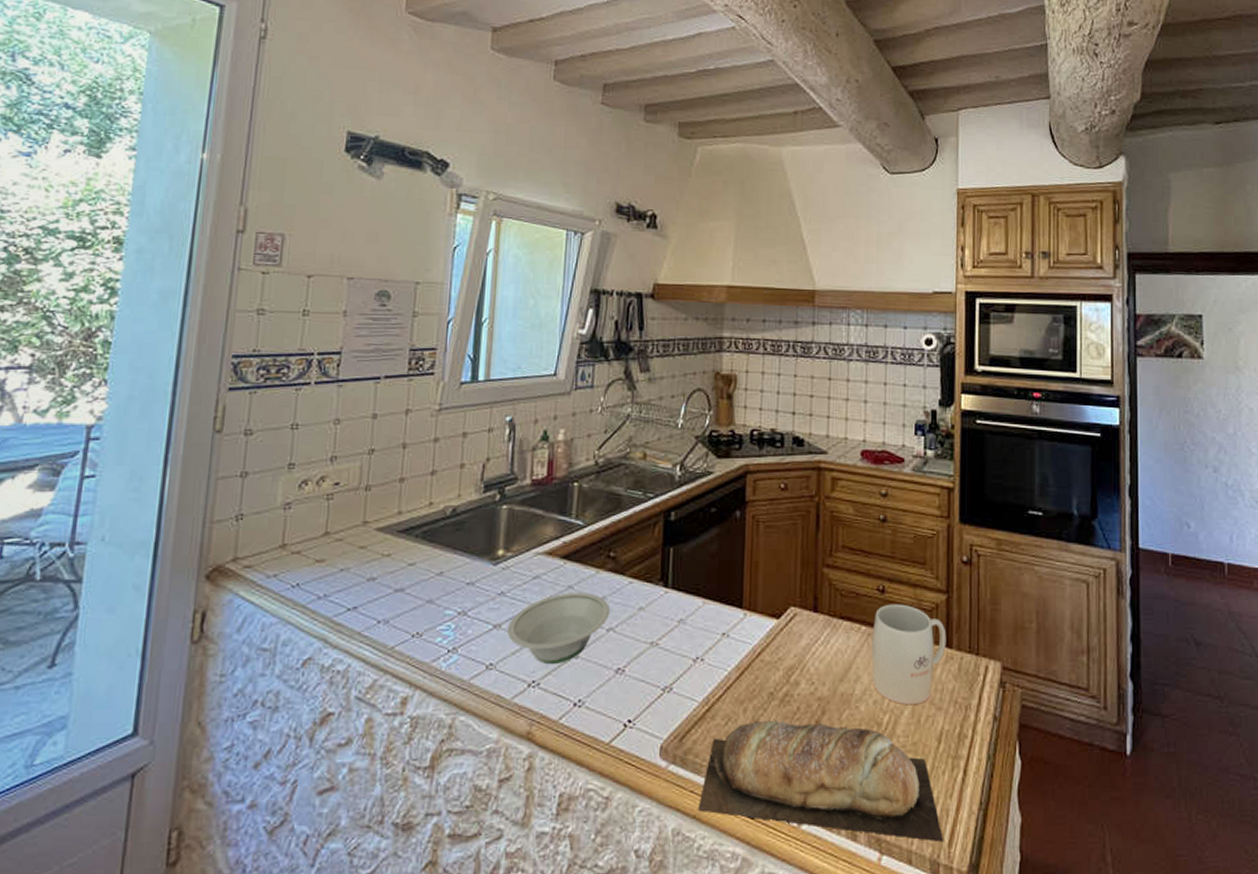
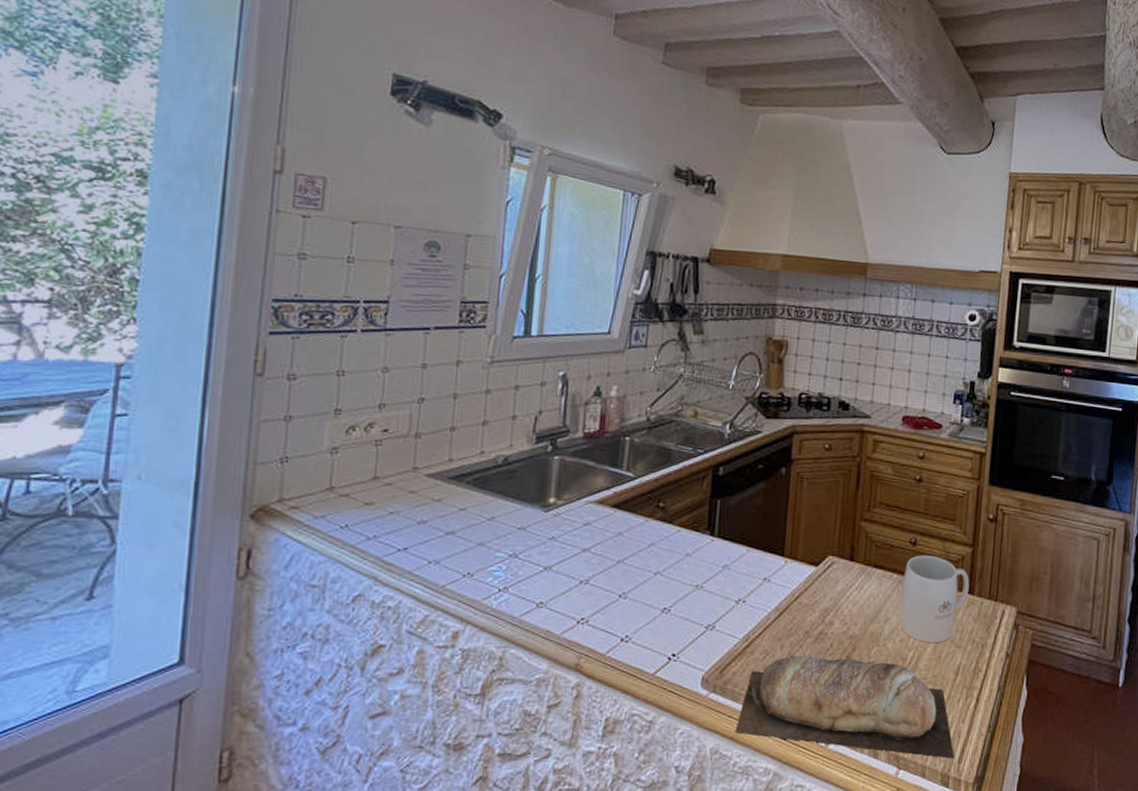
bowl: present [507,593,611,665] -> none [558,539,659,604]

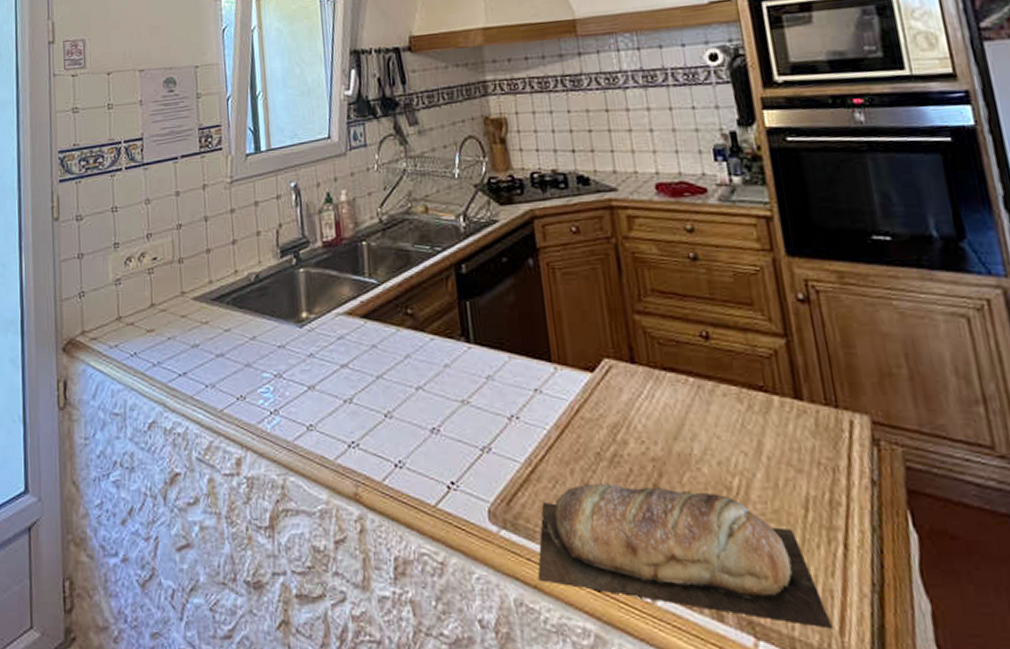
mug: present [899,555,970,644] -> none [701,351,796,467]

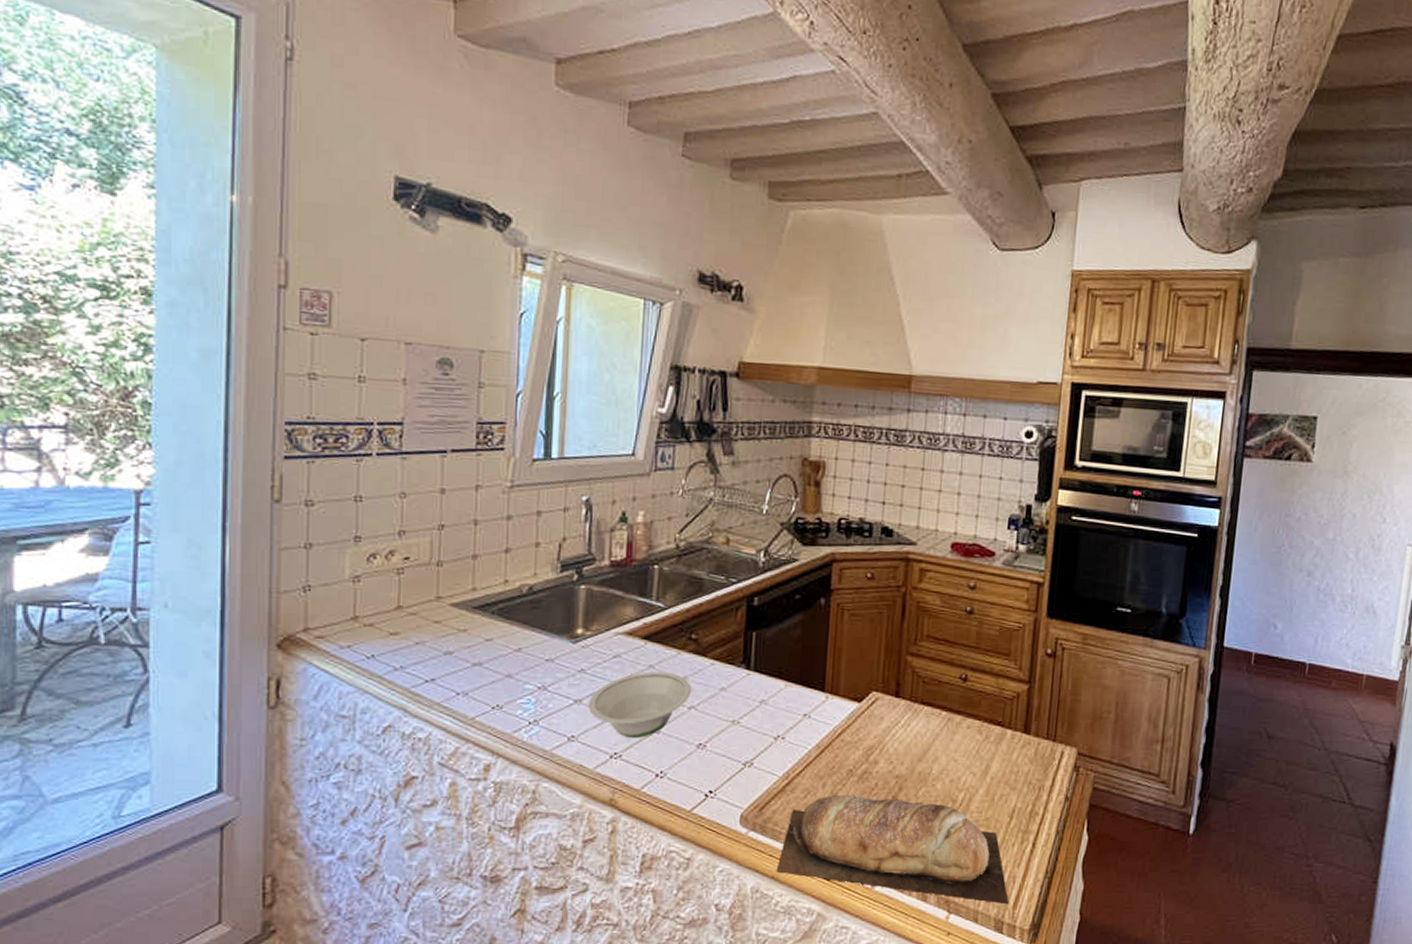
bowl: none [321,351,417,425] -> present [588,672,692,739]

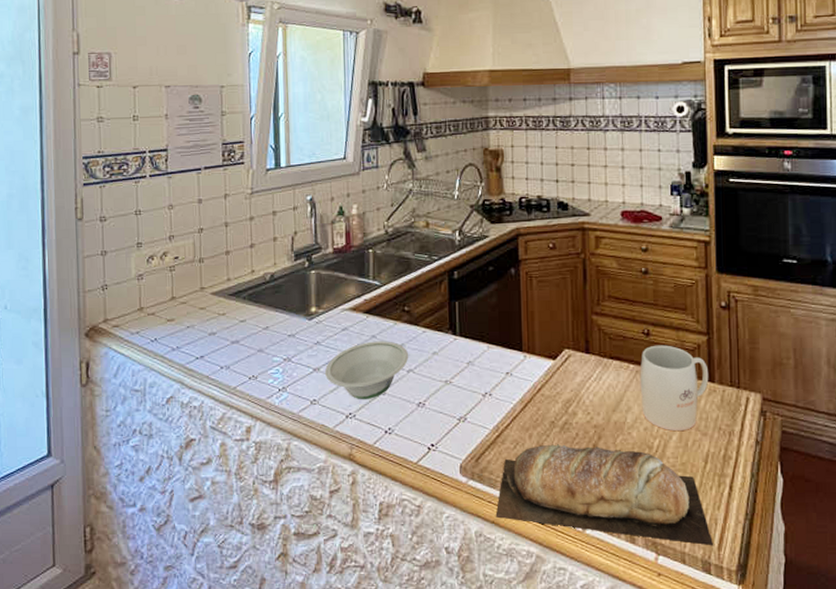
mug: none [949,691,1026,785] -> present [639,345,709,432]

